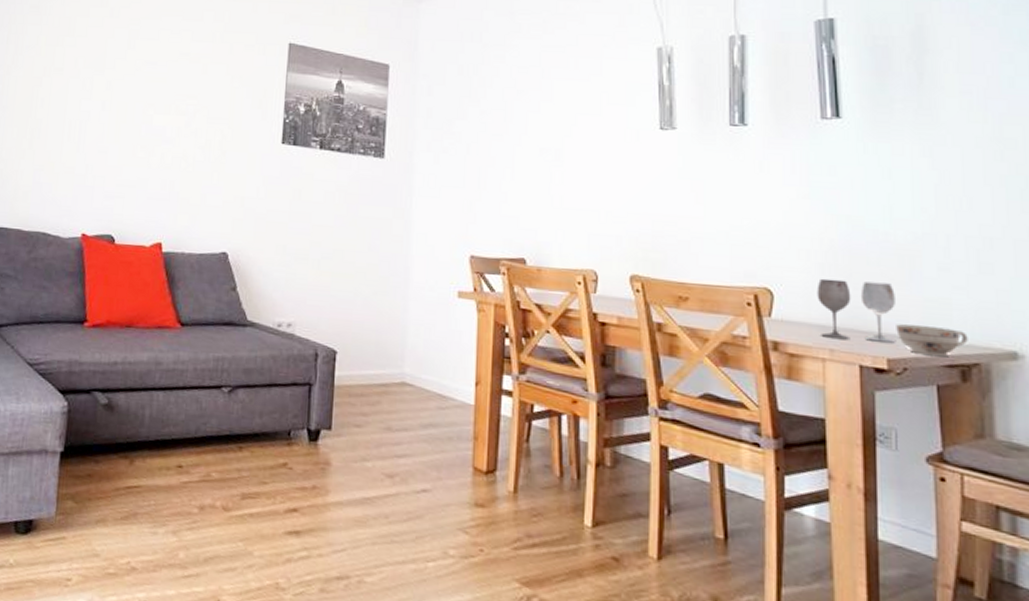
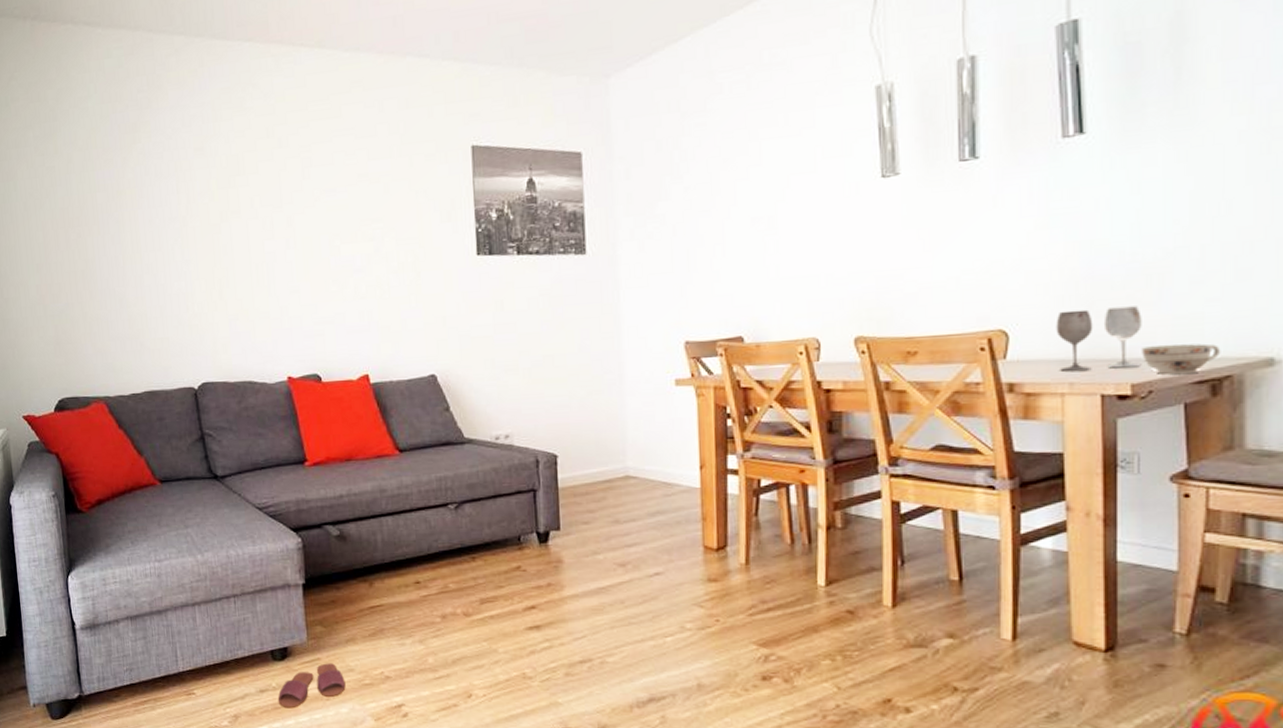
slippers: none [12,543,88,591] -> present [277,663,346,709]

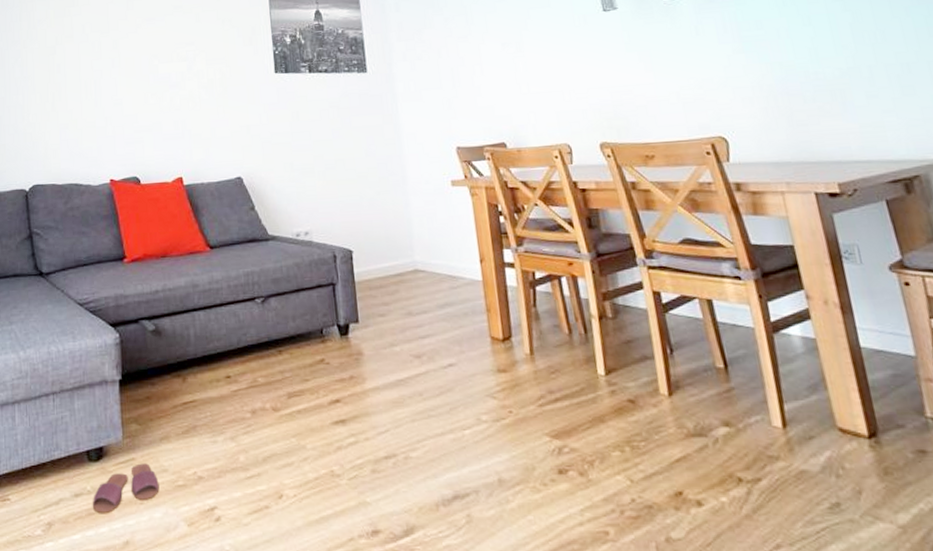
wineglass: present [1056,306,1142,372] -> none [764,116,842,173]
teacup: present [1142,343,1220,375] -> none [839,148,905,175]

